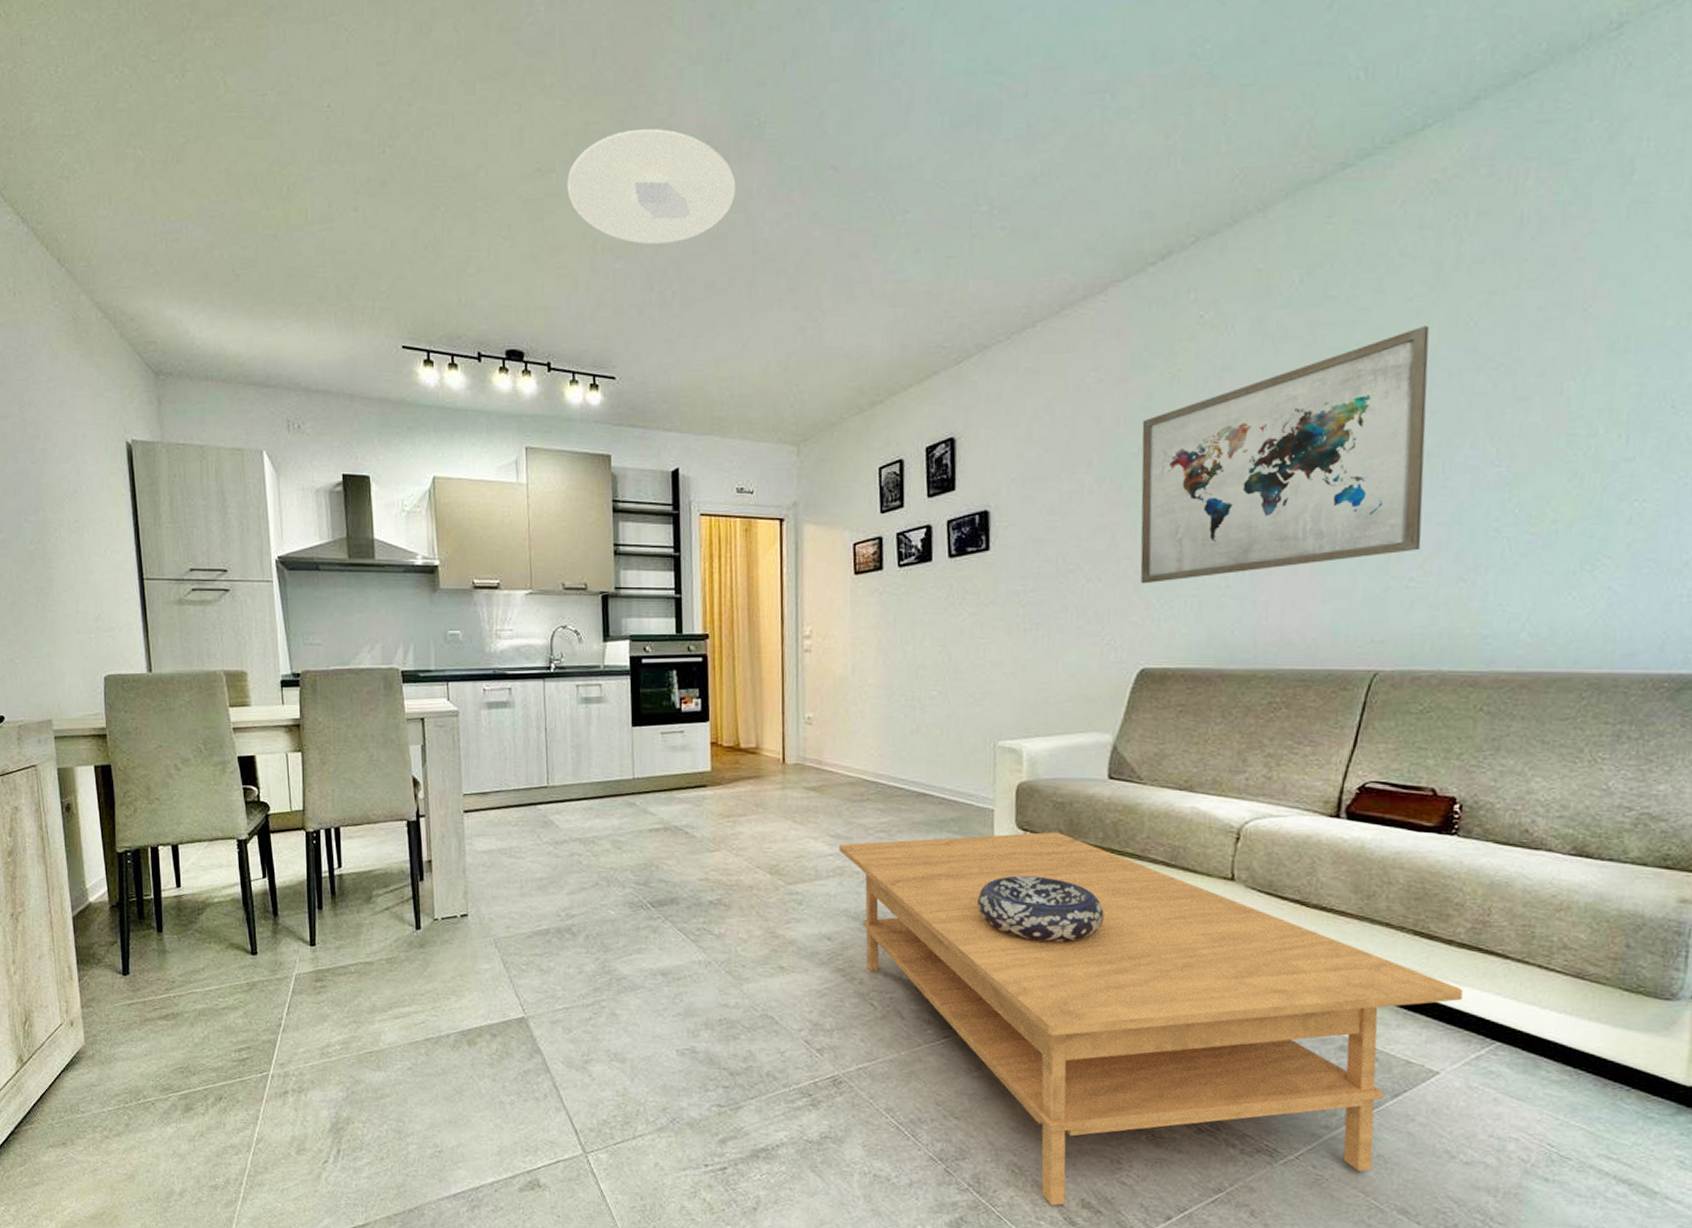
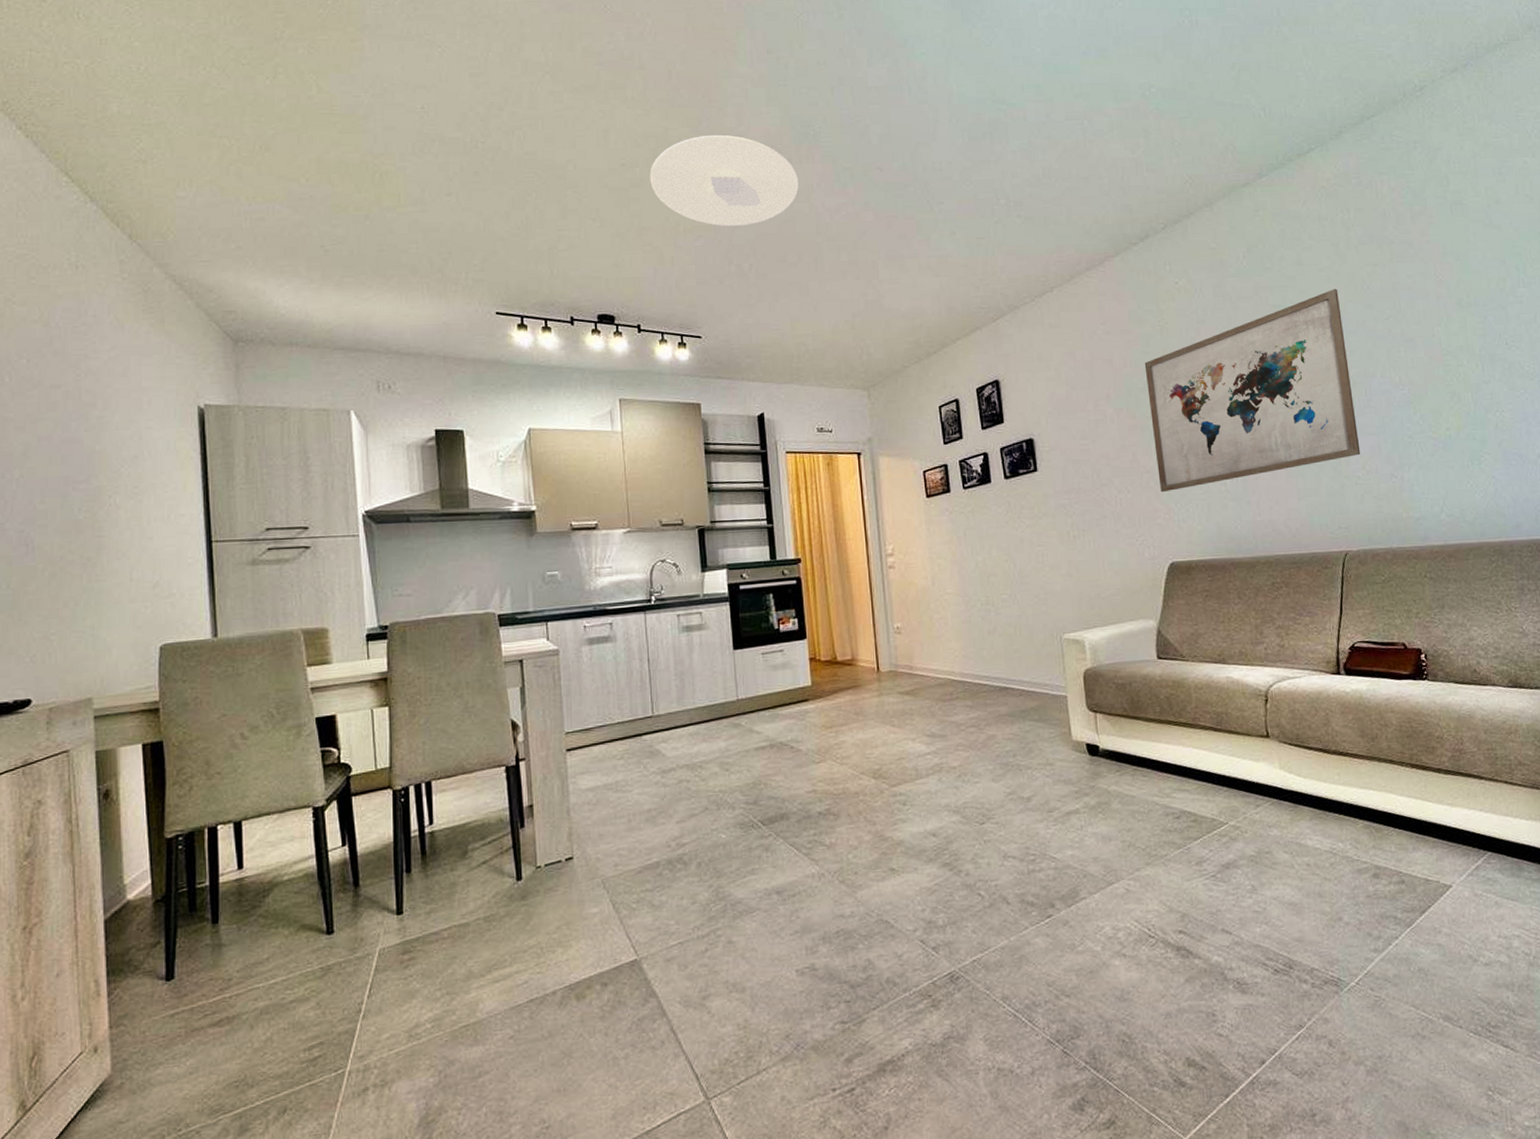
coffee table: present [839,831,1463,1206] -> none [935,710,1456,1070]
decorative bowl: present [976,875,1104,942] -> none [1061,752,1171,813]

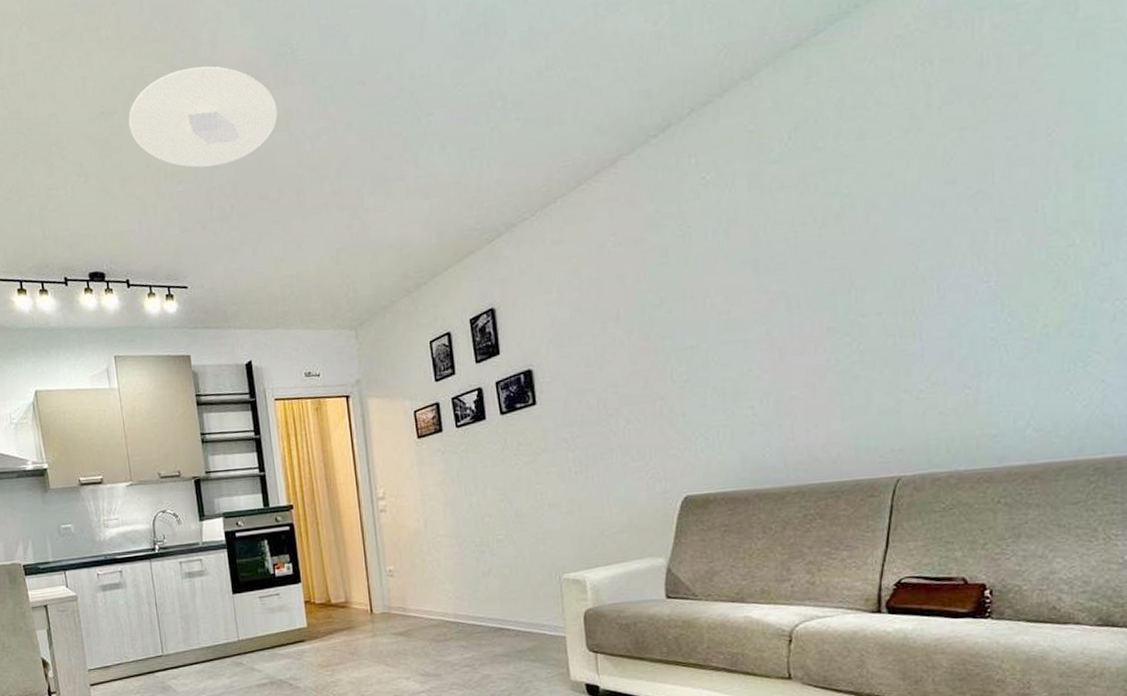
wall art: present [1144,288,1361,493] -> none [661,164,926,421]

